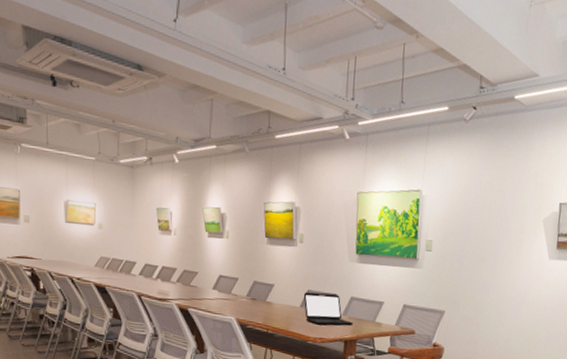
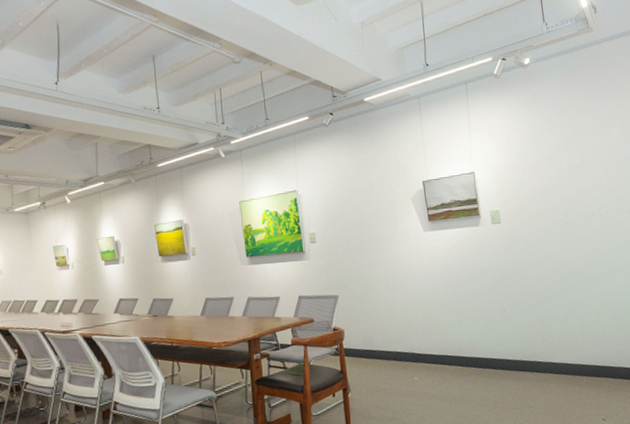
laptop: present [303,292,353,327] -> none [202,298,254,330]

